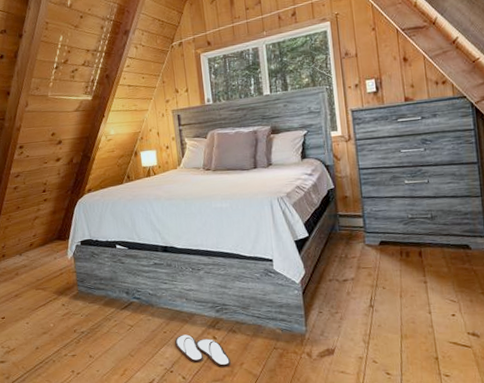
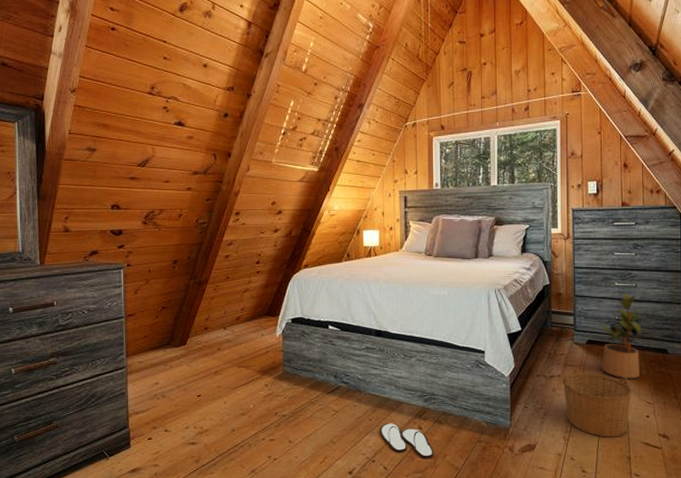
basket: none [356,274,434,339] -> present [562,373,632,438]
potted plant: none [393,189,447,278] -> present [600,292,650,379]

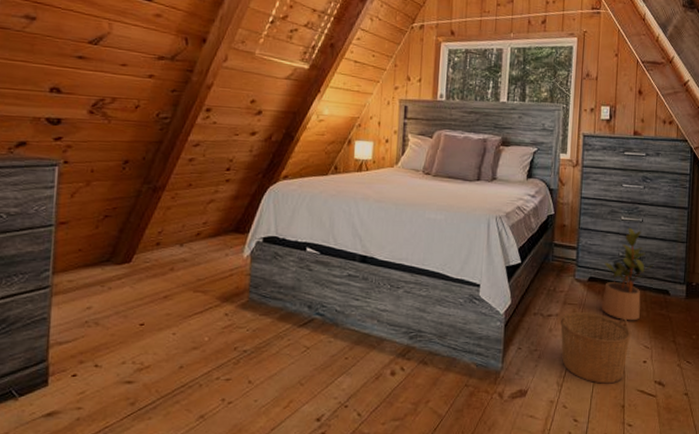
slippers: present [380,423,434,458] -> none [356,363,416,404]

